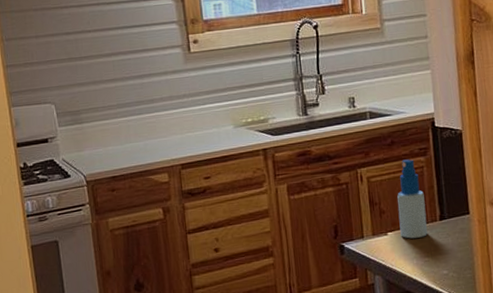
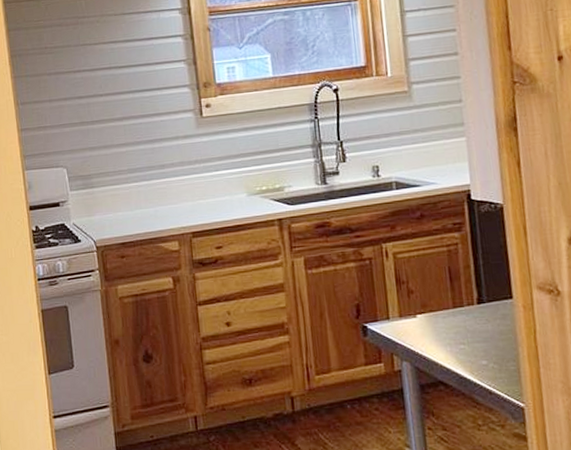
spray bottle: present [397,159,427,239] -> none [427,234,463,323]

